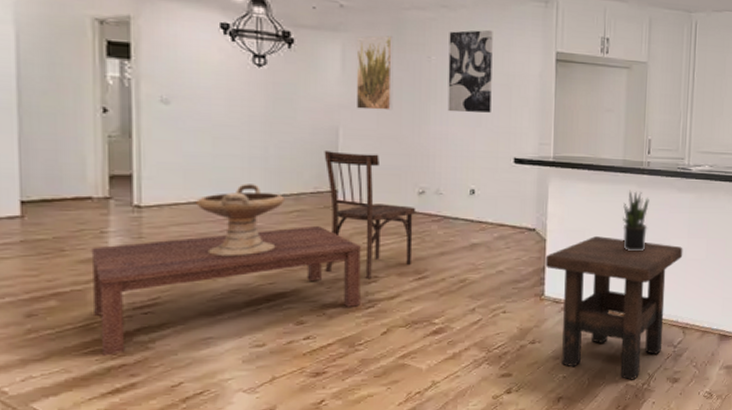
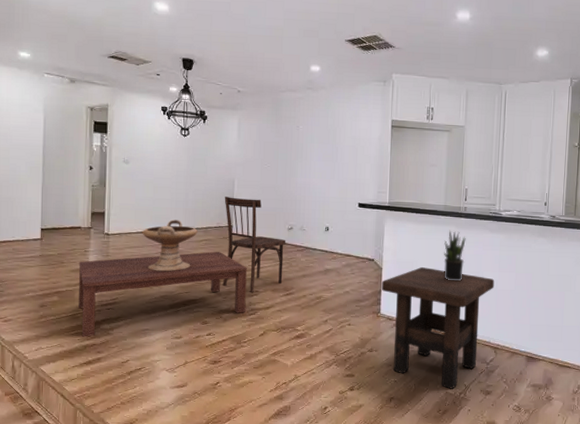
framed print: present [356,35,394,111] -> none [247,112,274,167]
wall art: present [447,29,493,113] -> none [310,104,344,168]

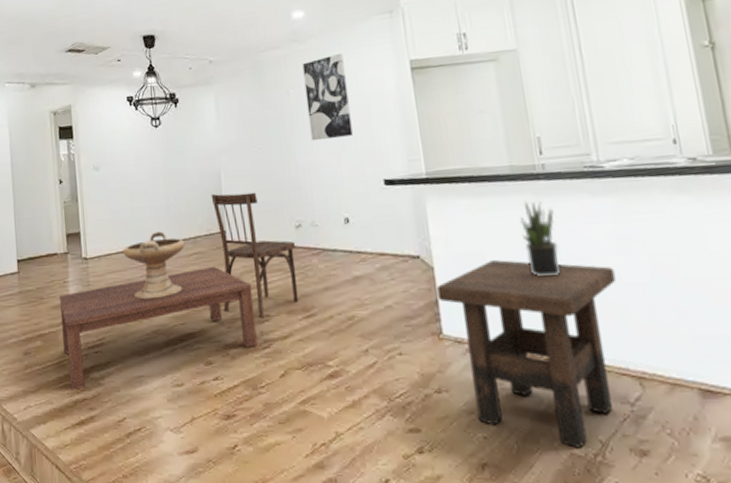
wall art: none [310,104,344,168] -> present [302,52,353,141]

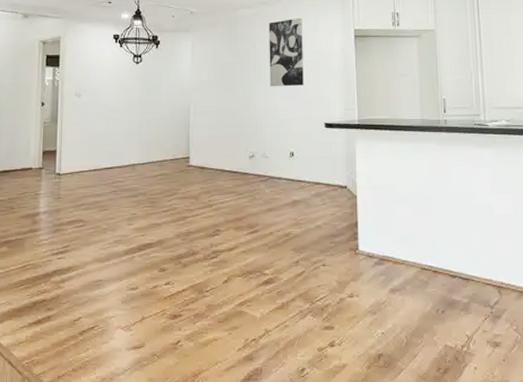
coffee table: present [59,266,257,390] -> none [28,186,207,292]
decorative bowl: present [122,231,185,300] -> none [94,154,153,213]
dining chair: present [211,192,298,317] -> none [180,125,248,232]
side table: present [436,260,617,448] -> none [357,192,489,341]
potted plant: present [520,200,561,277] -> none [425,147,451,207]

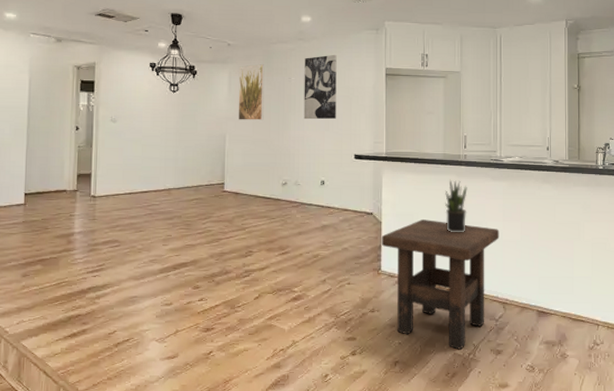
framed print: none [202,31,229,90] -> present [238,64,265,120]
side table: none [357,192,489,341] -> present [381,220,500,350]
potted plant: none [425,147,451,207] -> present [445,179,467,233]

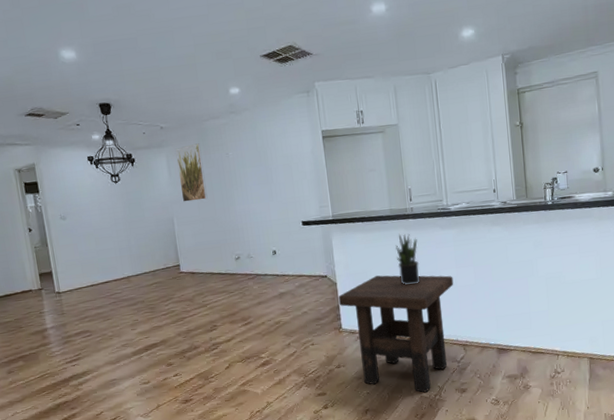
wall art: present [303,54,337,120] -> none [239,123,279,193]

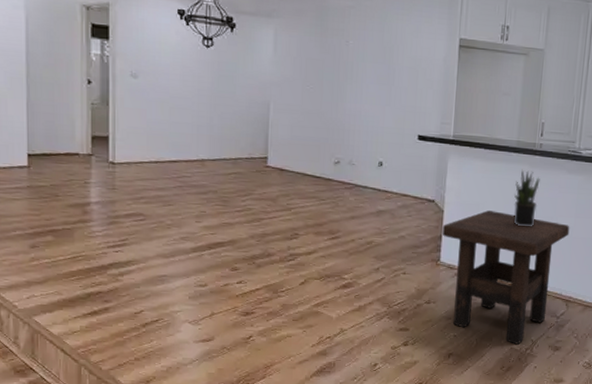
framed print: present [175,143,208,202] -> none [285,21,318,89]

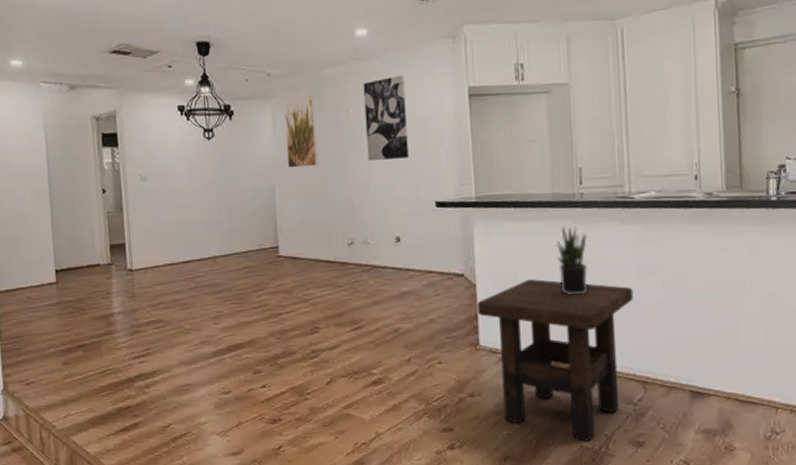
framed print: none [285,21,318,89] -> present [283,96,319,168]
wall art: none [361,17,404,93] -> present [363,74,409,162]

